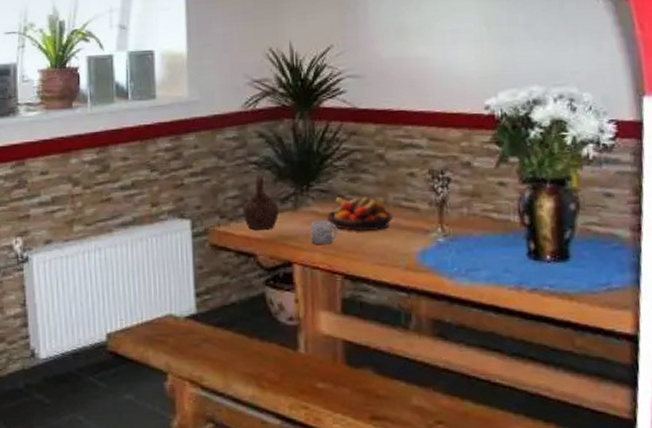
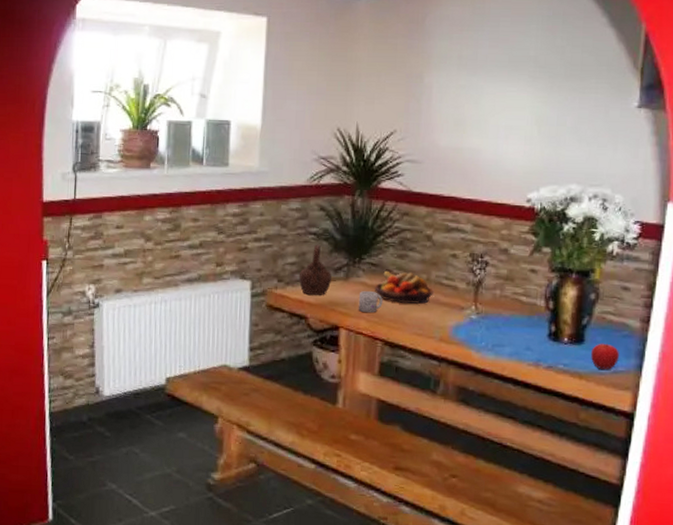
fruit: none [579,258,613,288] -> present [591,343,620,370]

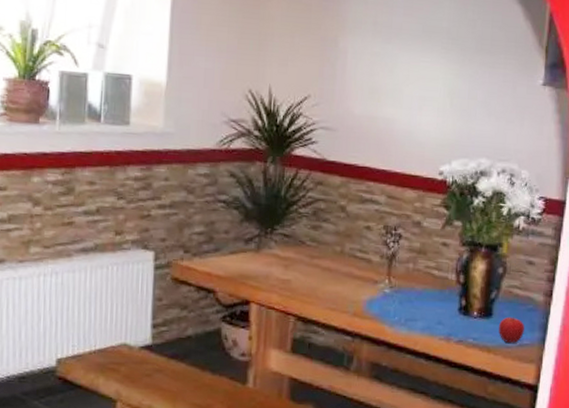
teapot: present [298,244,331,296] -> none [206,213,242,269]
mug: present [358,291,383,312] -> none [270,263,296,286]
fruit bowl: present [375,271,433,305] -> none [287,243,347,278]

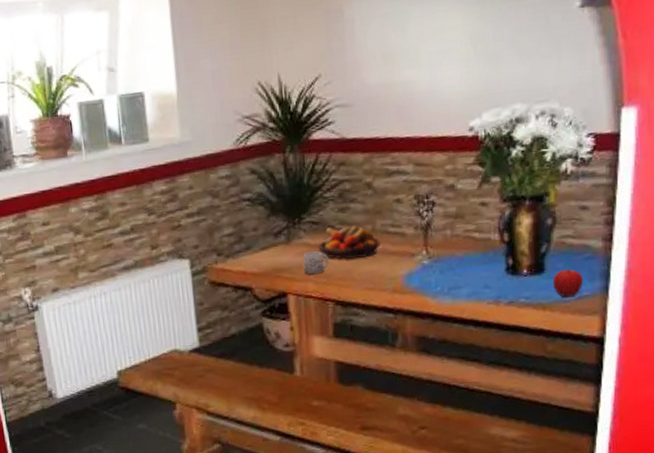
mug: none [270,263,296,286] -> present [303,251,329,274]
fruit bowl: none [287,243,347,278] -> present [319,225,381,259]

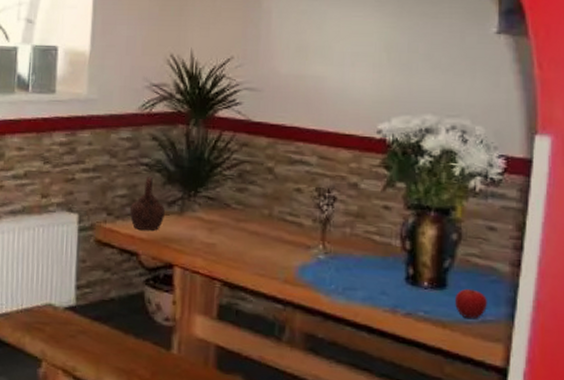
teapot: none [238,210,273,265] -> present [129,176,165,231]
mug: present [303,251,329,274] -> none [194,227,221,250]
fruit bowl: present [319,225,381,259] -> none [212,206,276,243]

